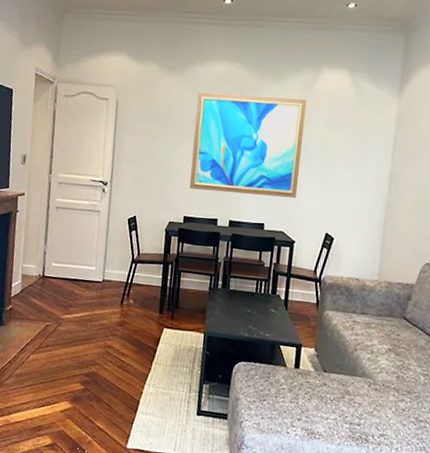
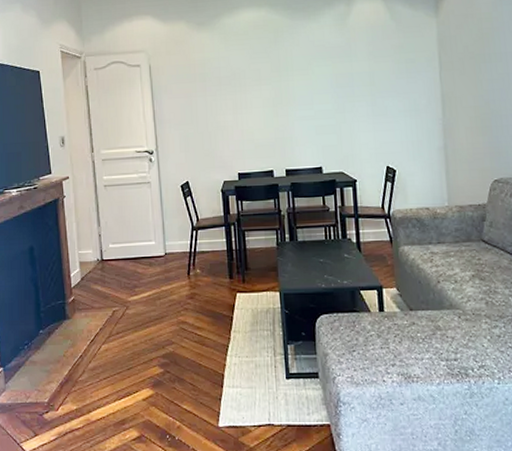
wall art: present [189,92,307,199] -> none [232,33,351,143]

